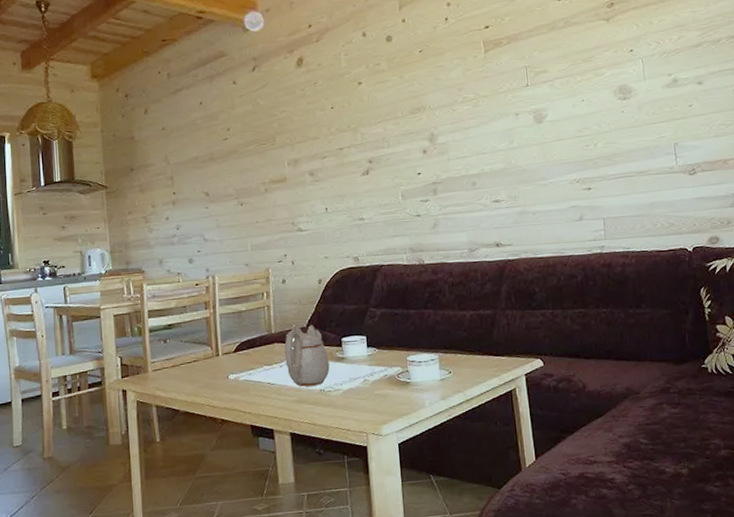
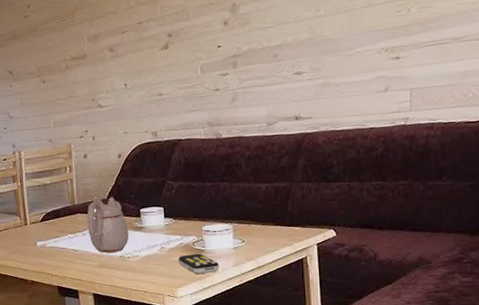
remote control: none [382,386,426,409] -> present [178,253,219,274]

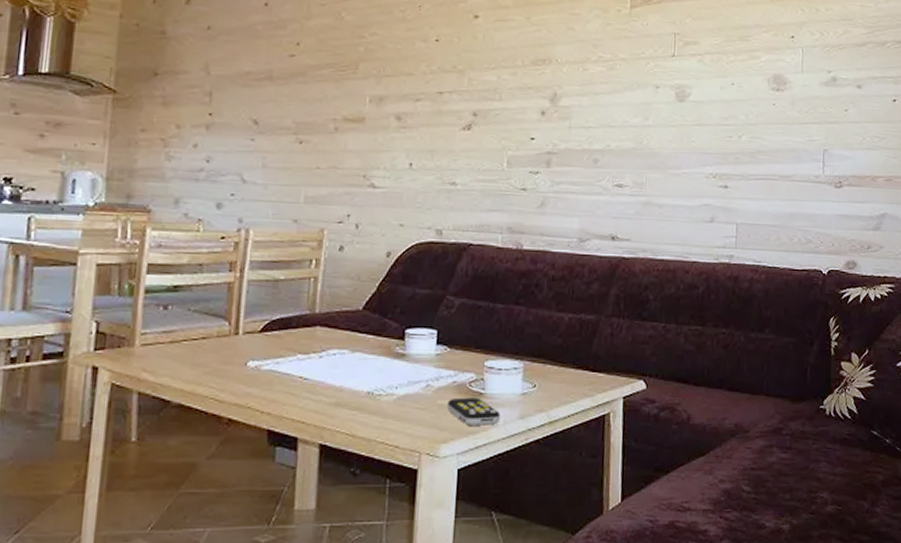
teapot: present [87,196,129,253] -> none [327,305,386,386]

